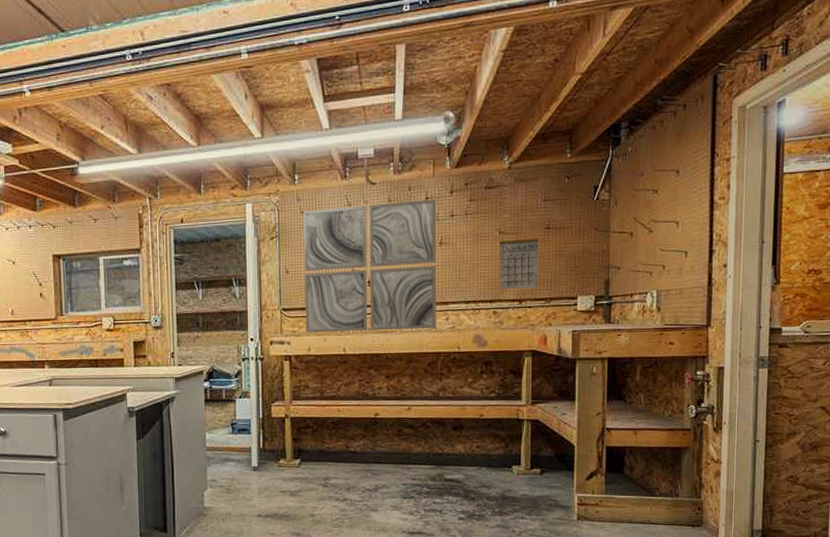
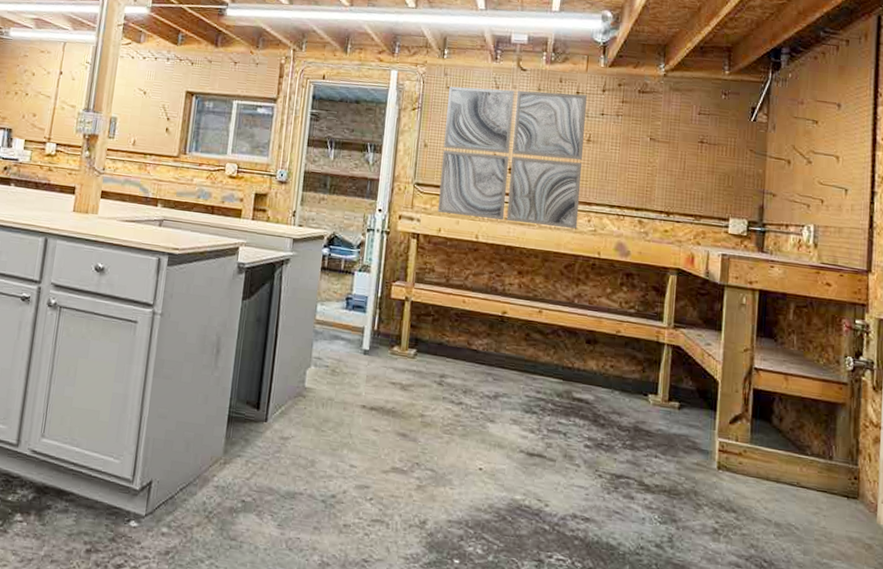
calendar: present [499,235,539,290] -> none [647,146,691,203]

